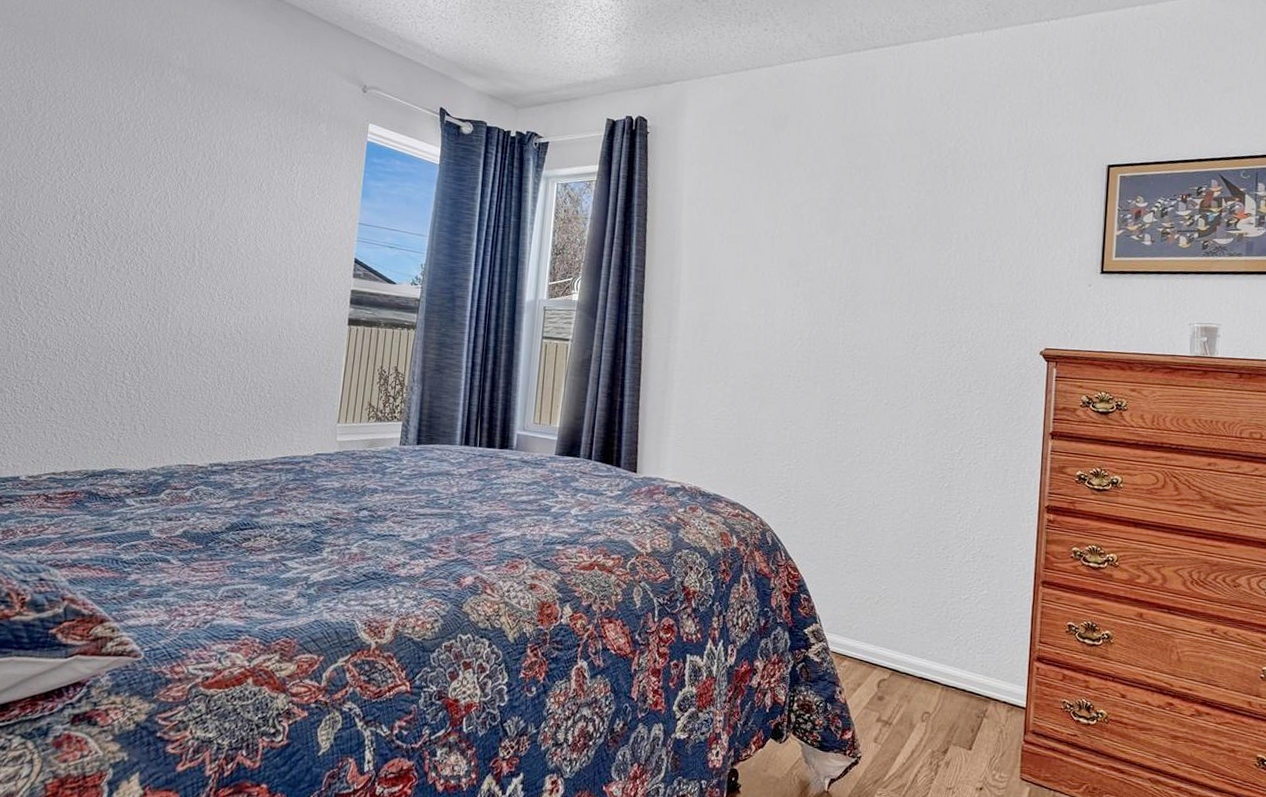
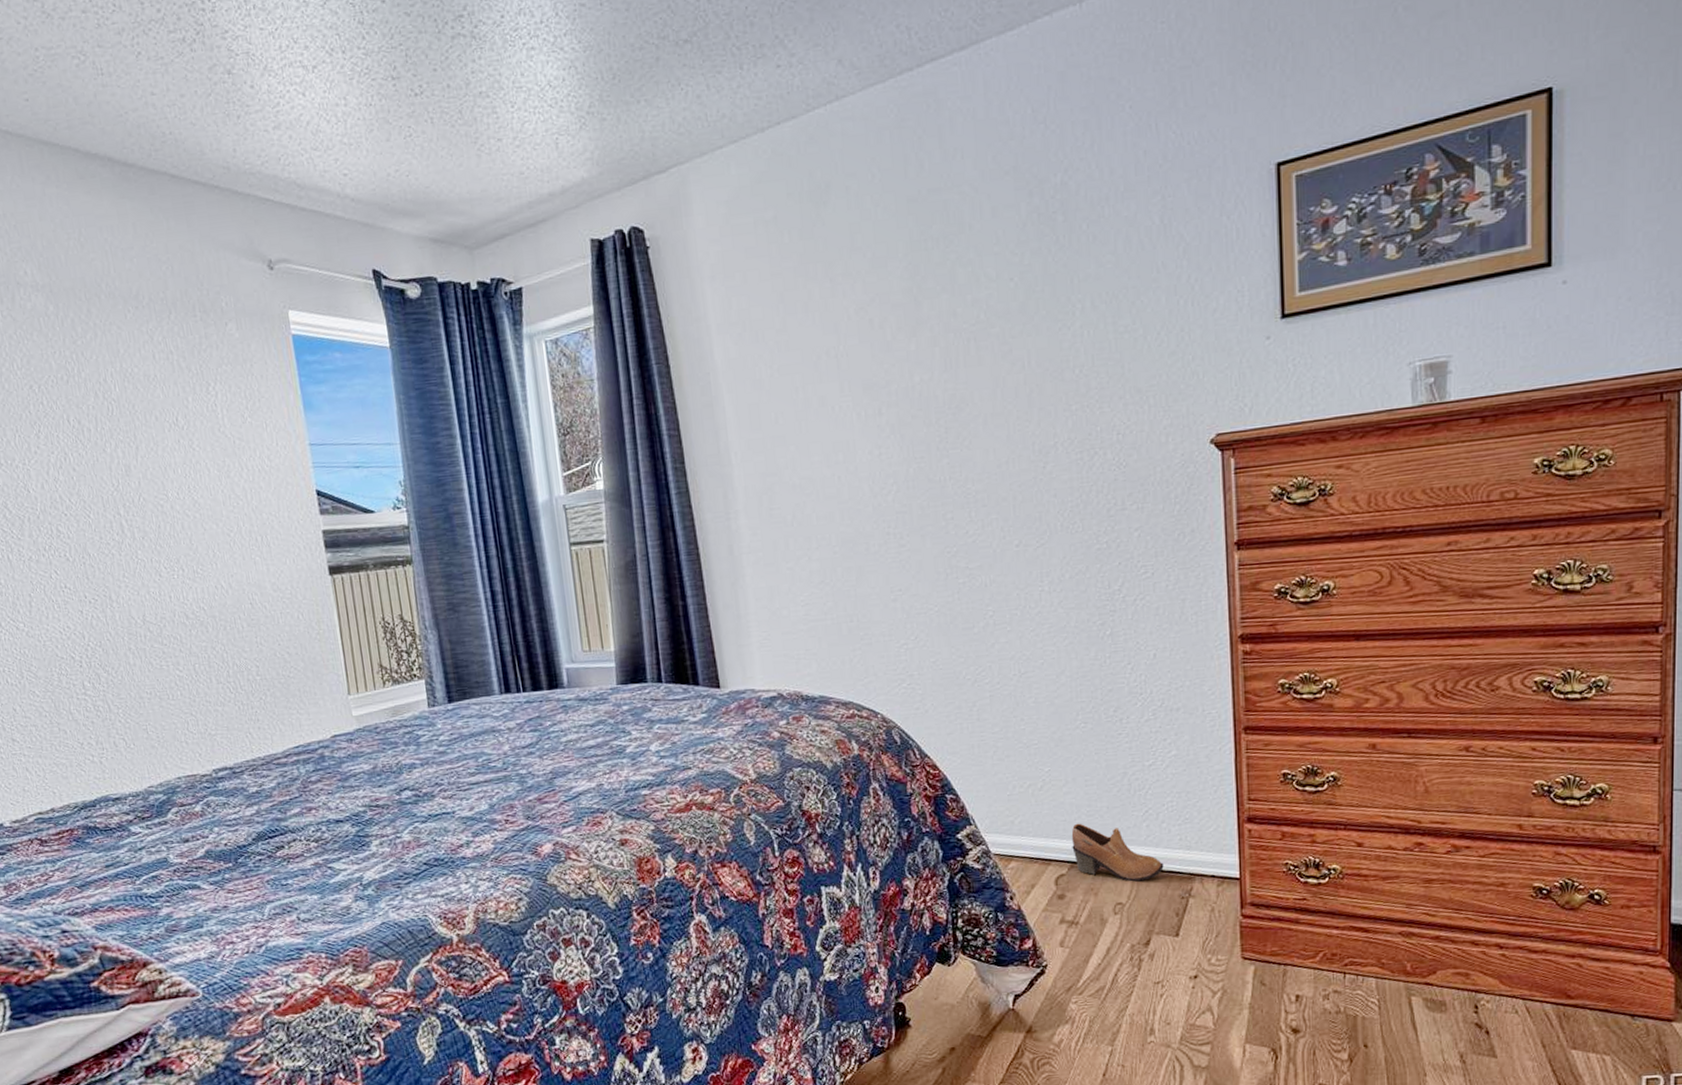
shoe: none [895,637,967,697] -> present [1071,823,1164,882]

